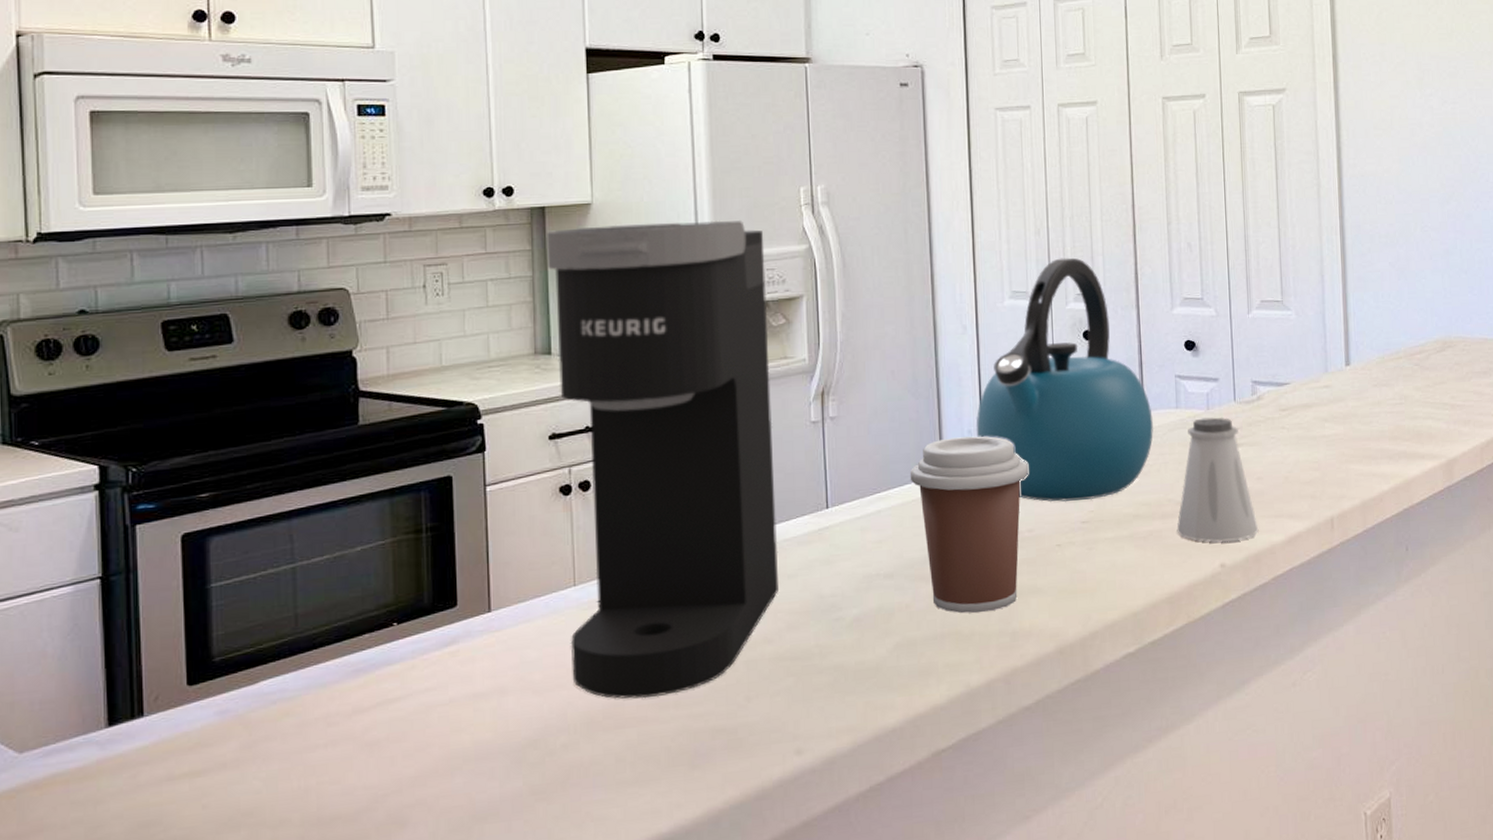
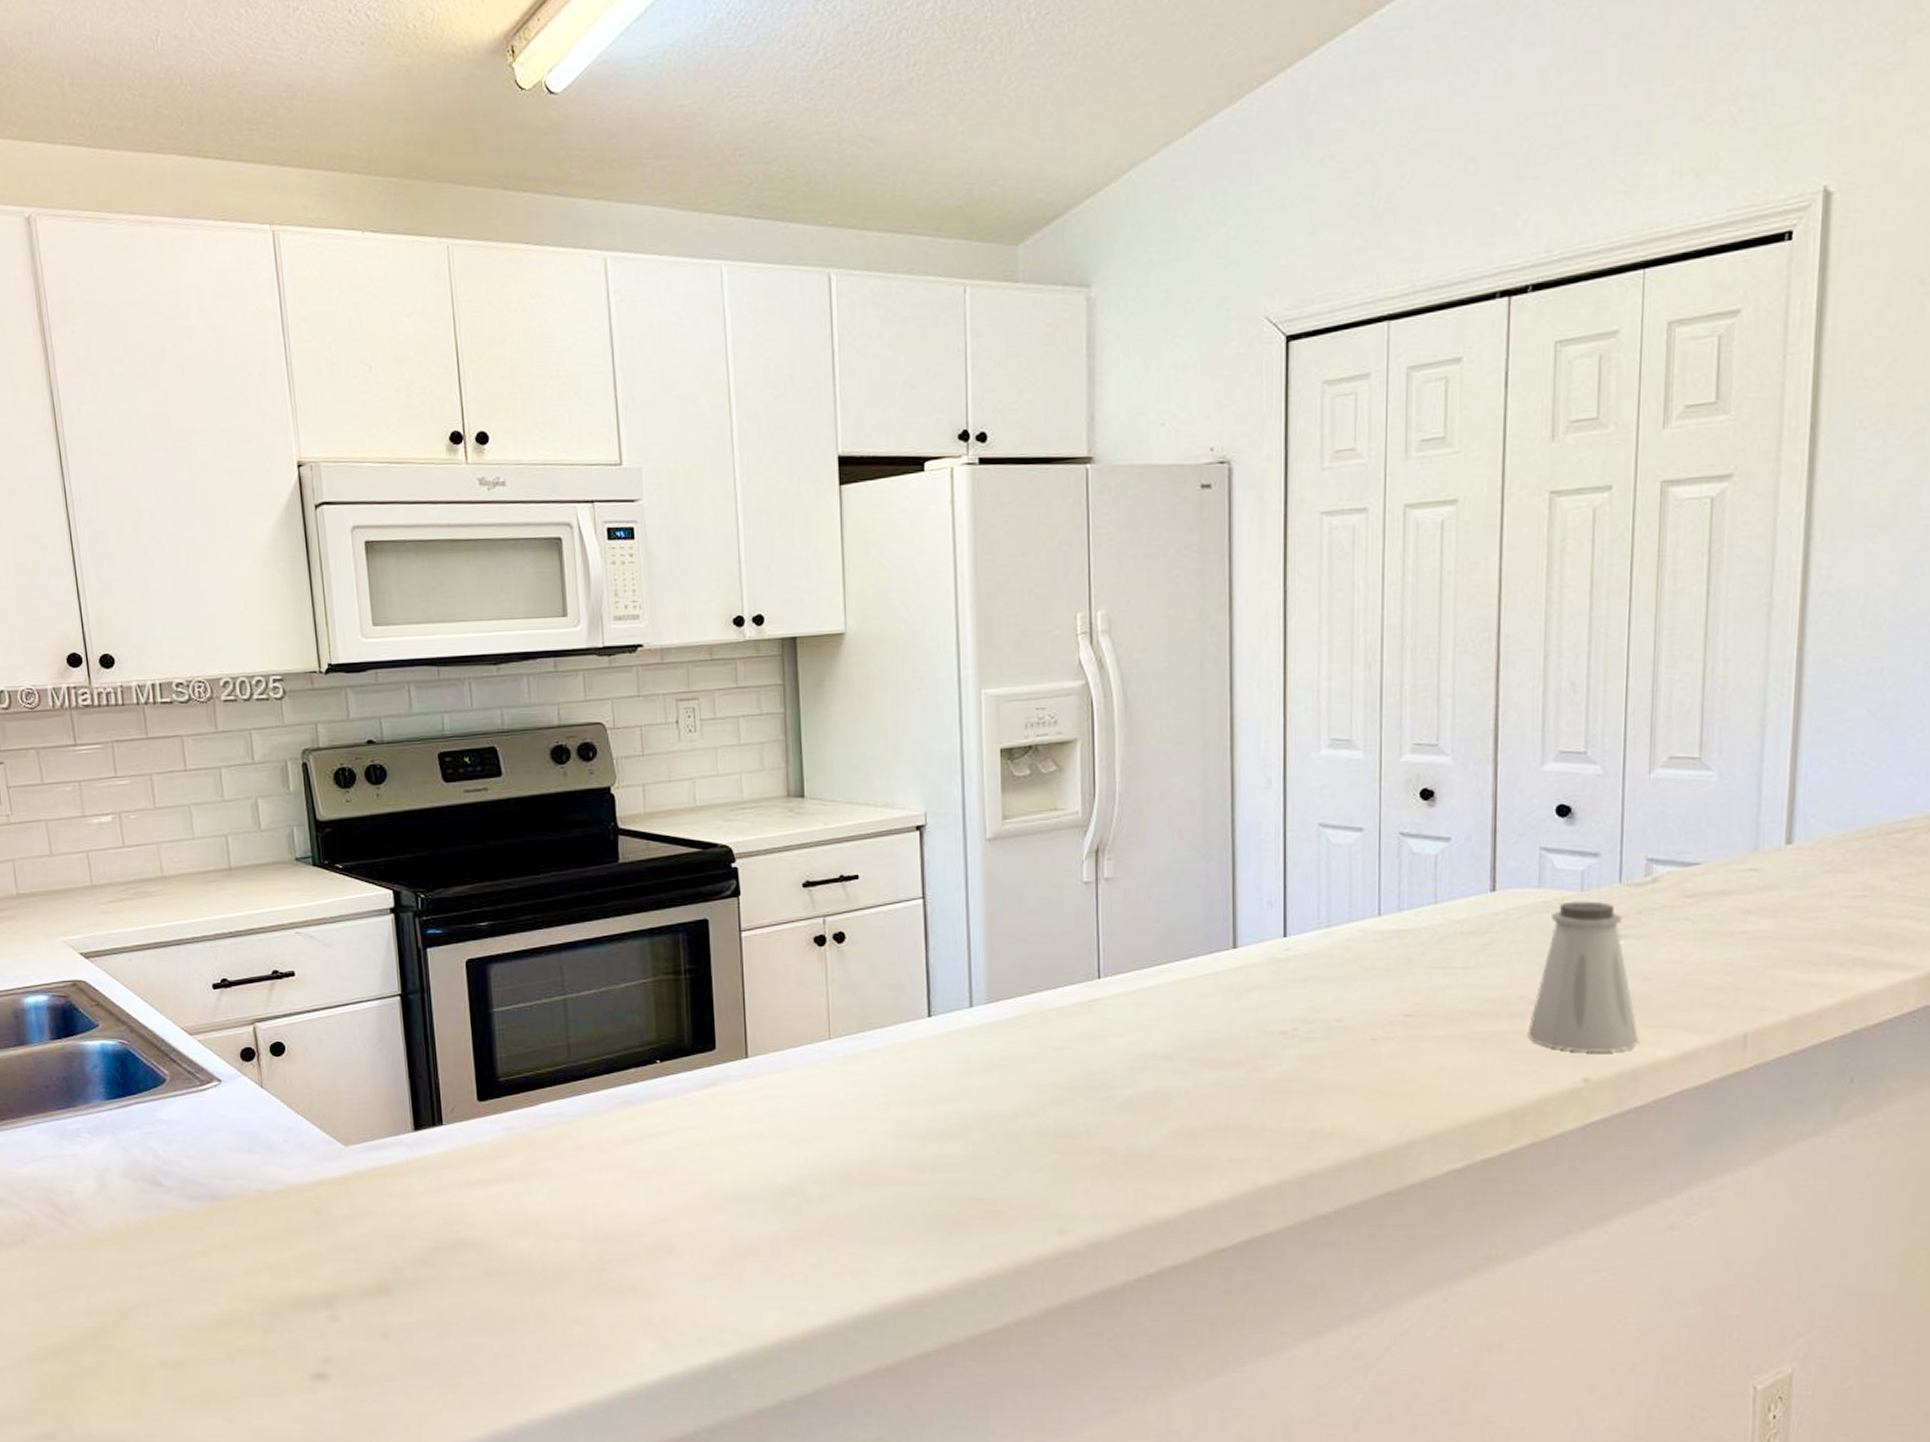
coffee maker: present [547,219,778,699] -> none [799,651,1043,1160]
coffee cup: present [909,436,1029,614] -> none [1195,908,1341,1107]
kettle: present [976,257,1153,502] -> none [1277,698,1506,990]

